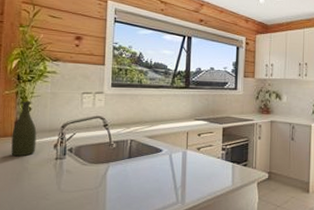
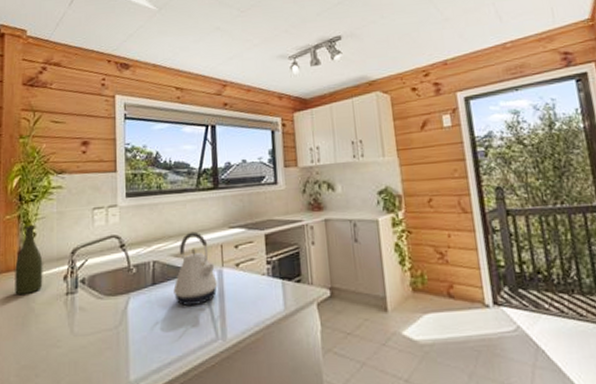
kettle: none [145,120,182,176] -> present [173,231,218,306]

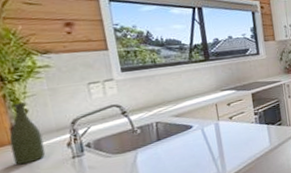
kettle: present [173,231,218,306] -> none [177,95,215,153]

